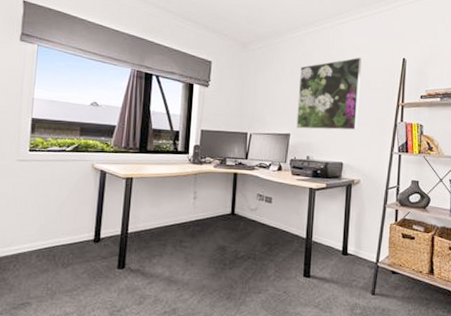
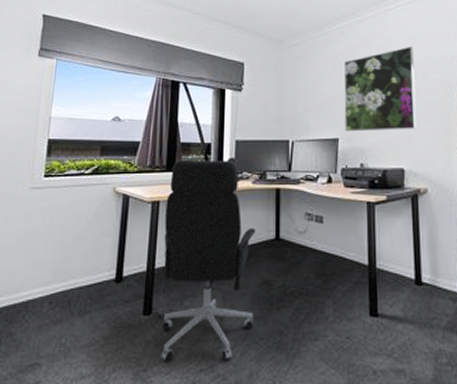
office chair: none [132,143,215,306] -> present [161,159,256,363]

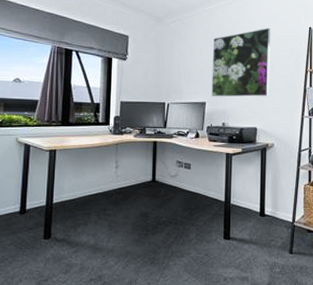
office chair: present [161,159,256,363] -> none [59,116,136,274]

